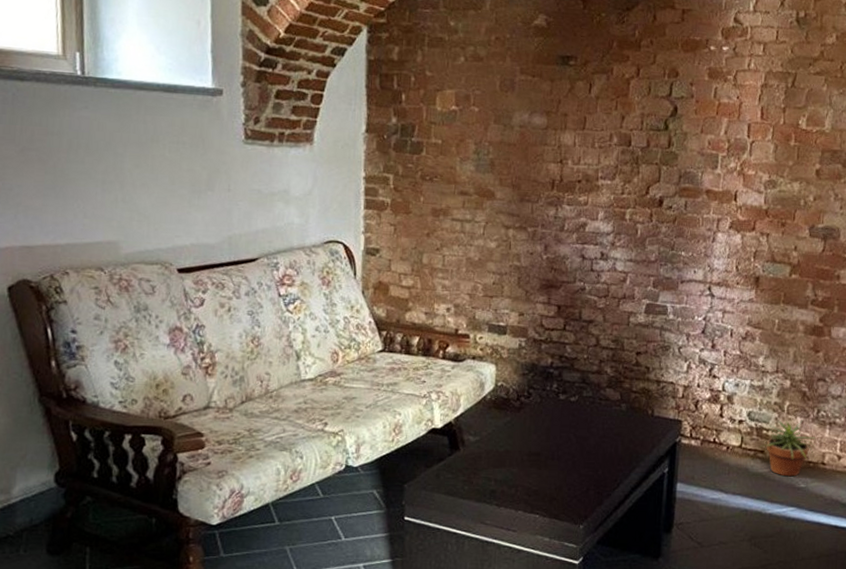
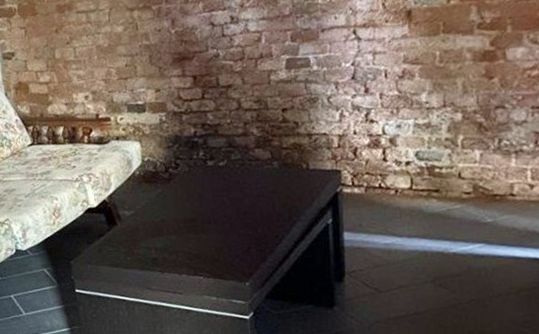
potted plant: present [759,420,816,477] -> none [433,152,501,213]

